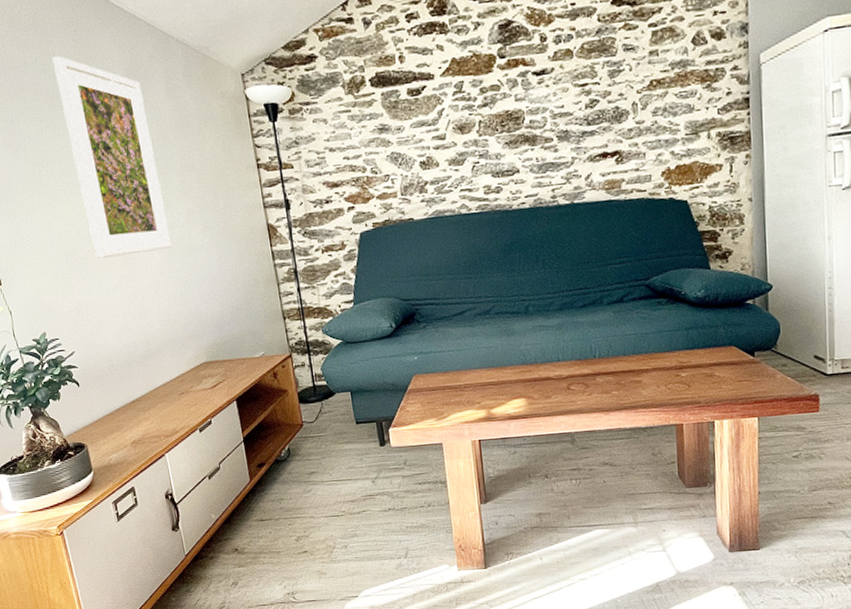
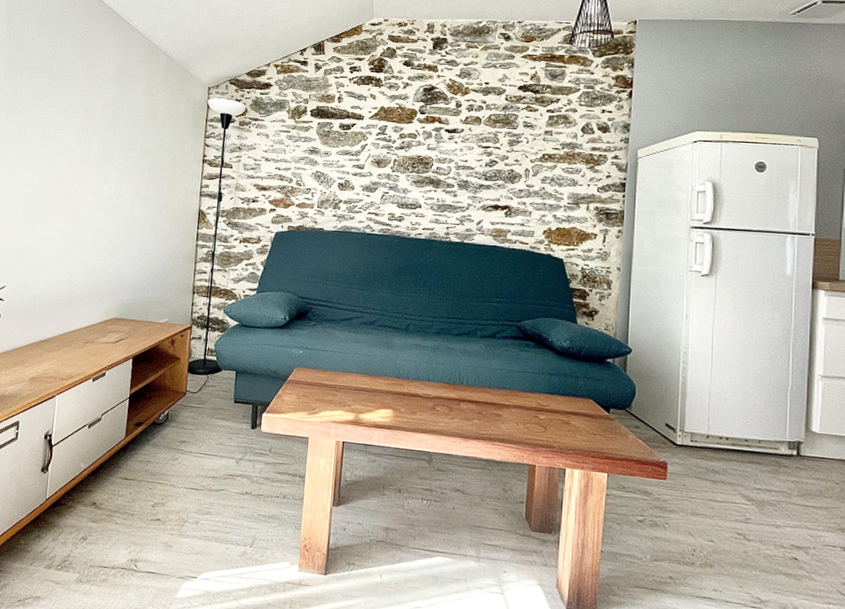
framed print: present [52,55,172,259] -> none [49,47,126,214]

